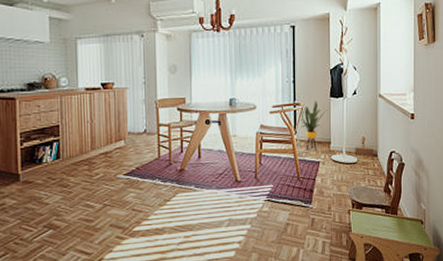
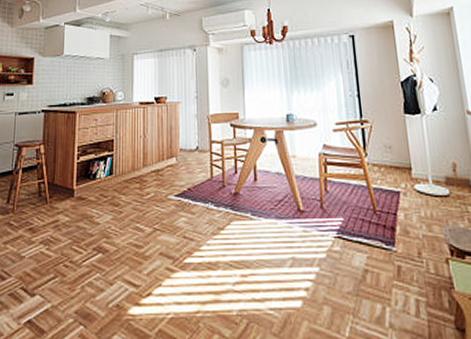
house plant: present [298,101,328,151] -> none [367,118,404,178]

